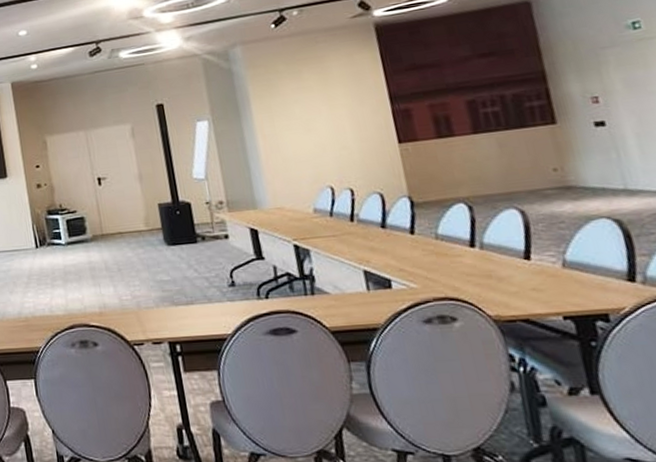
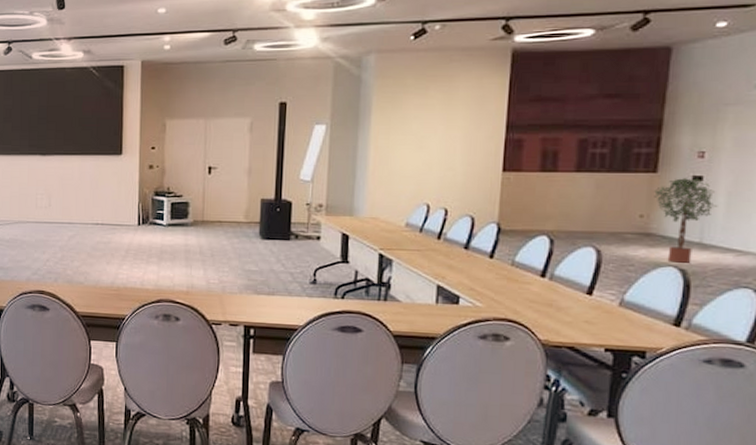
potted tree: none [559,124,631,214] -> present [654,177,718,263]

